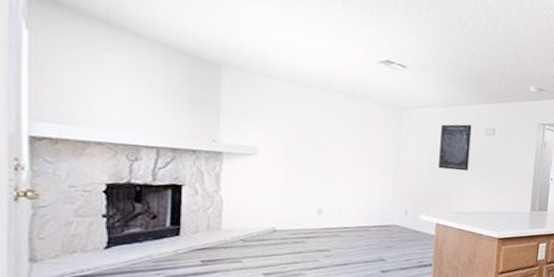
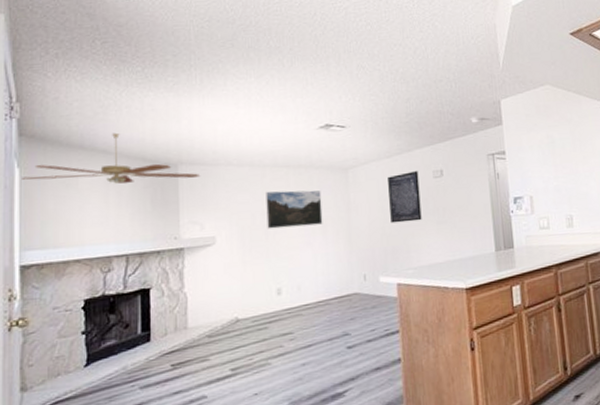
ceiling fan: none [31,15,247,84] -> present [22,132,201,184]
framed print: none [314,113,374,157] -> present [266,190,323,229]

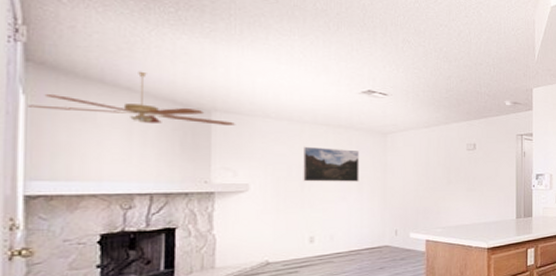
wall art: present [388,171,422,224] -> none [424,142,453,187]

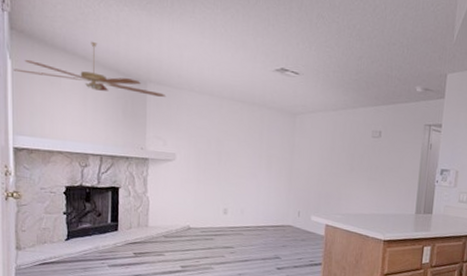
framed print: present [303,146,360,182] -> none [220,121,270,161]

